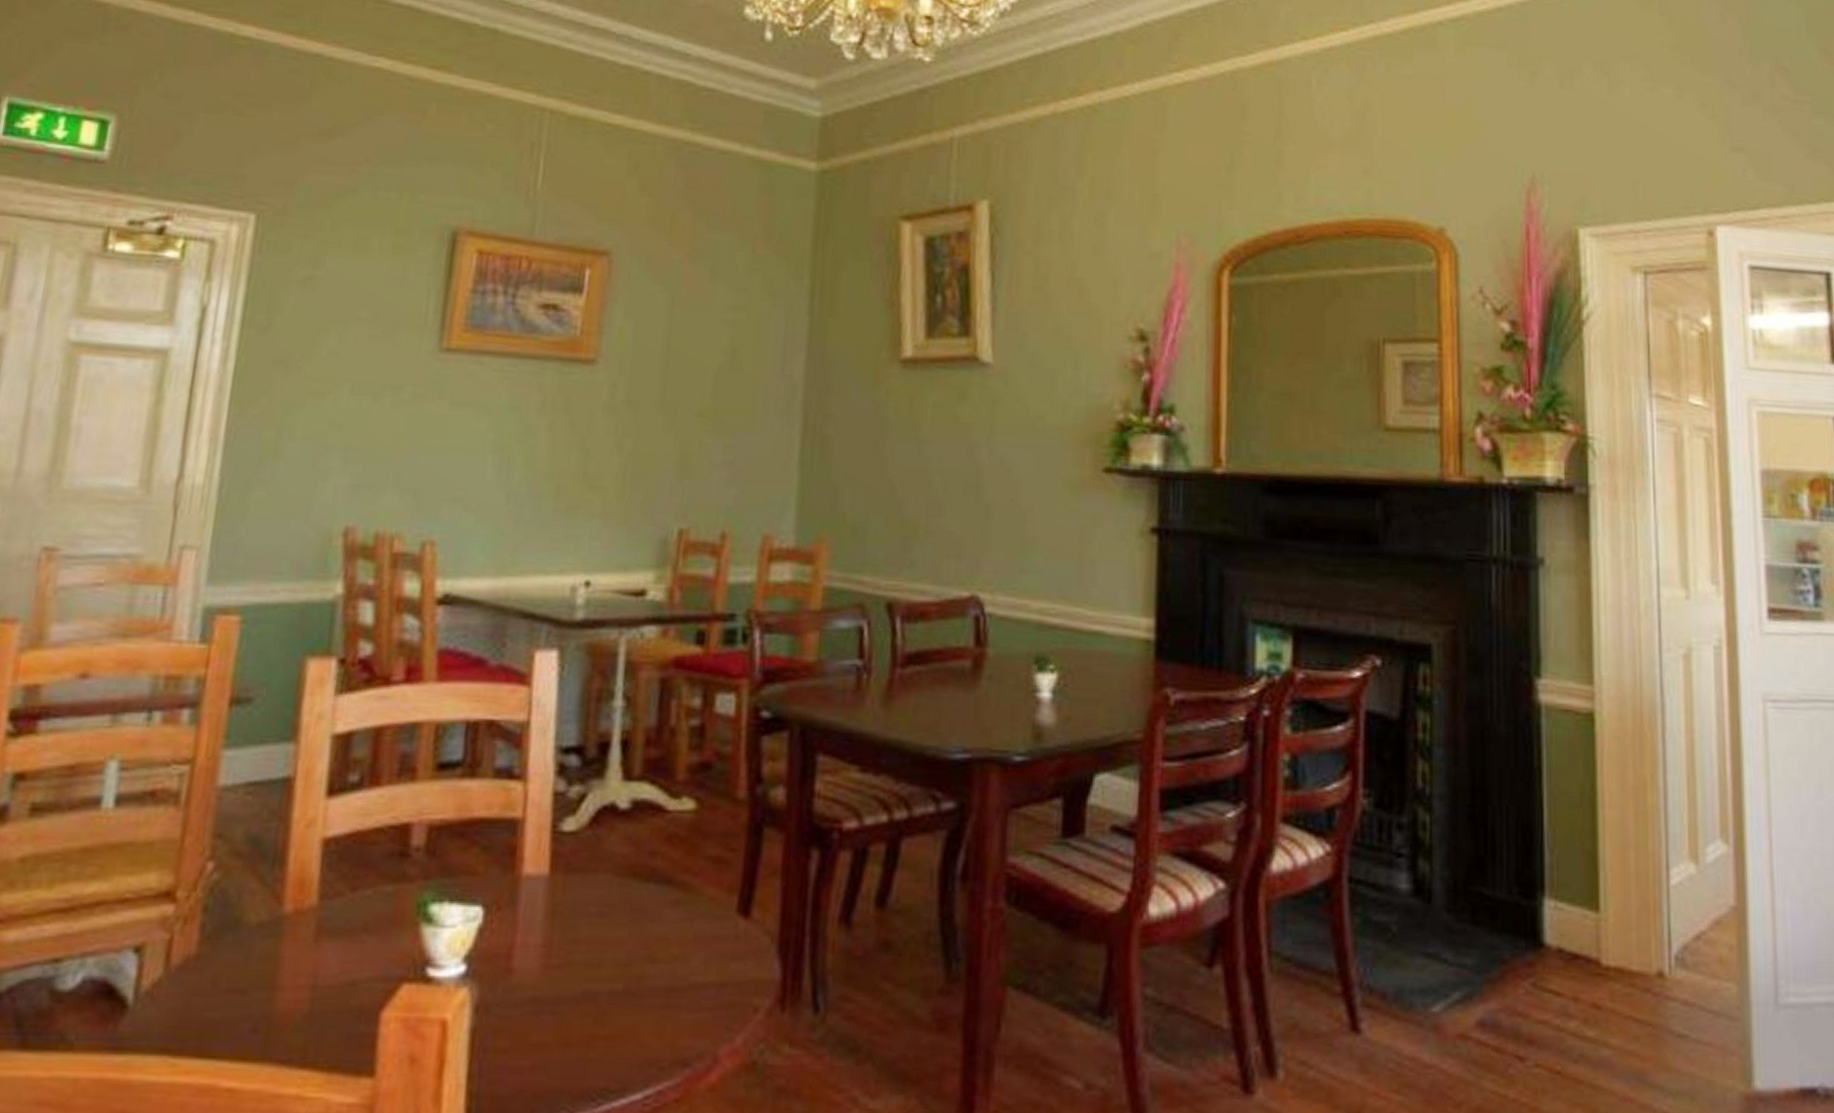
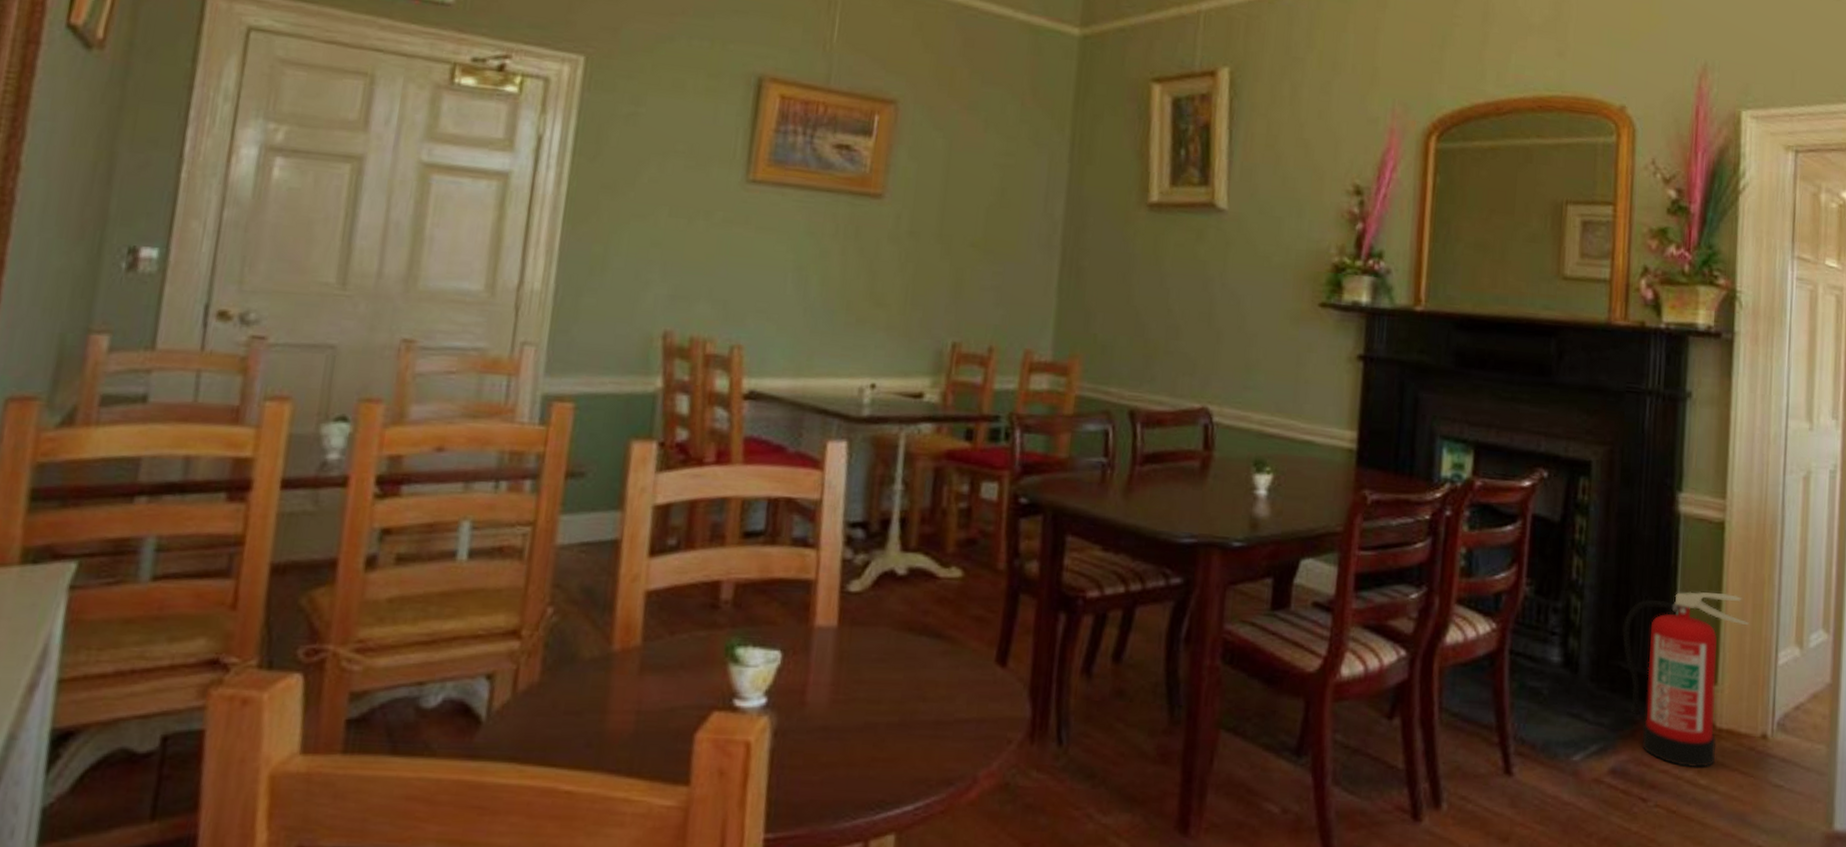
fire extinguisher: none [1482,798,1632,1017] -> present [1622,591,1749,768]

